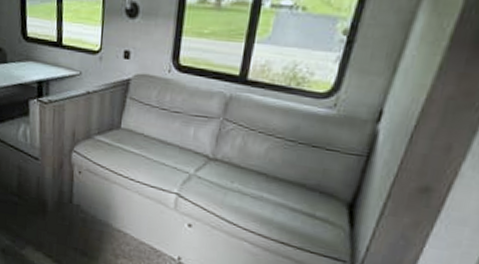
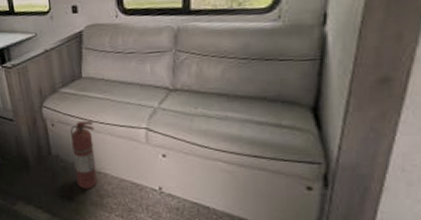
fire extinguisher: none [93,173,124,246] -> present [70,120,97,189]

